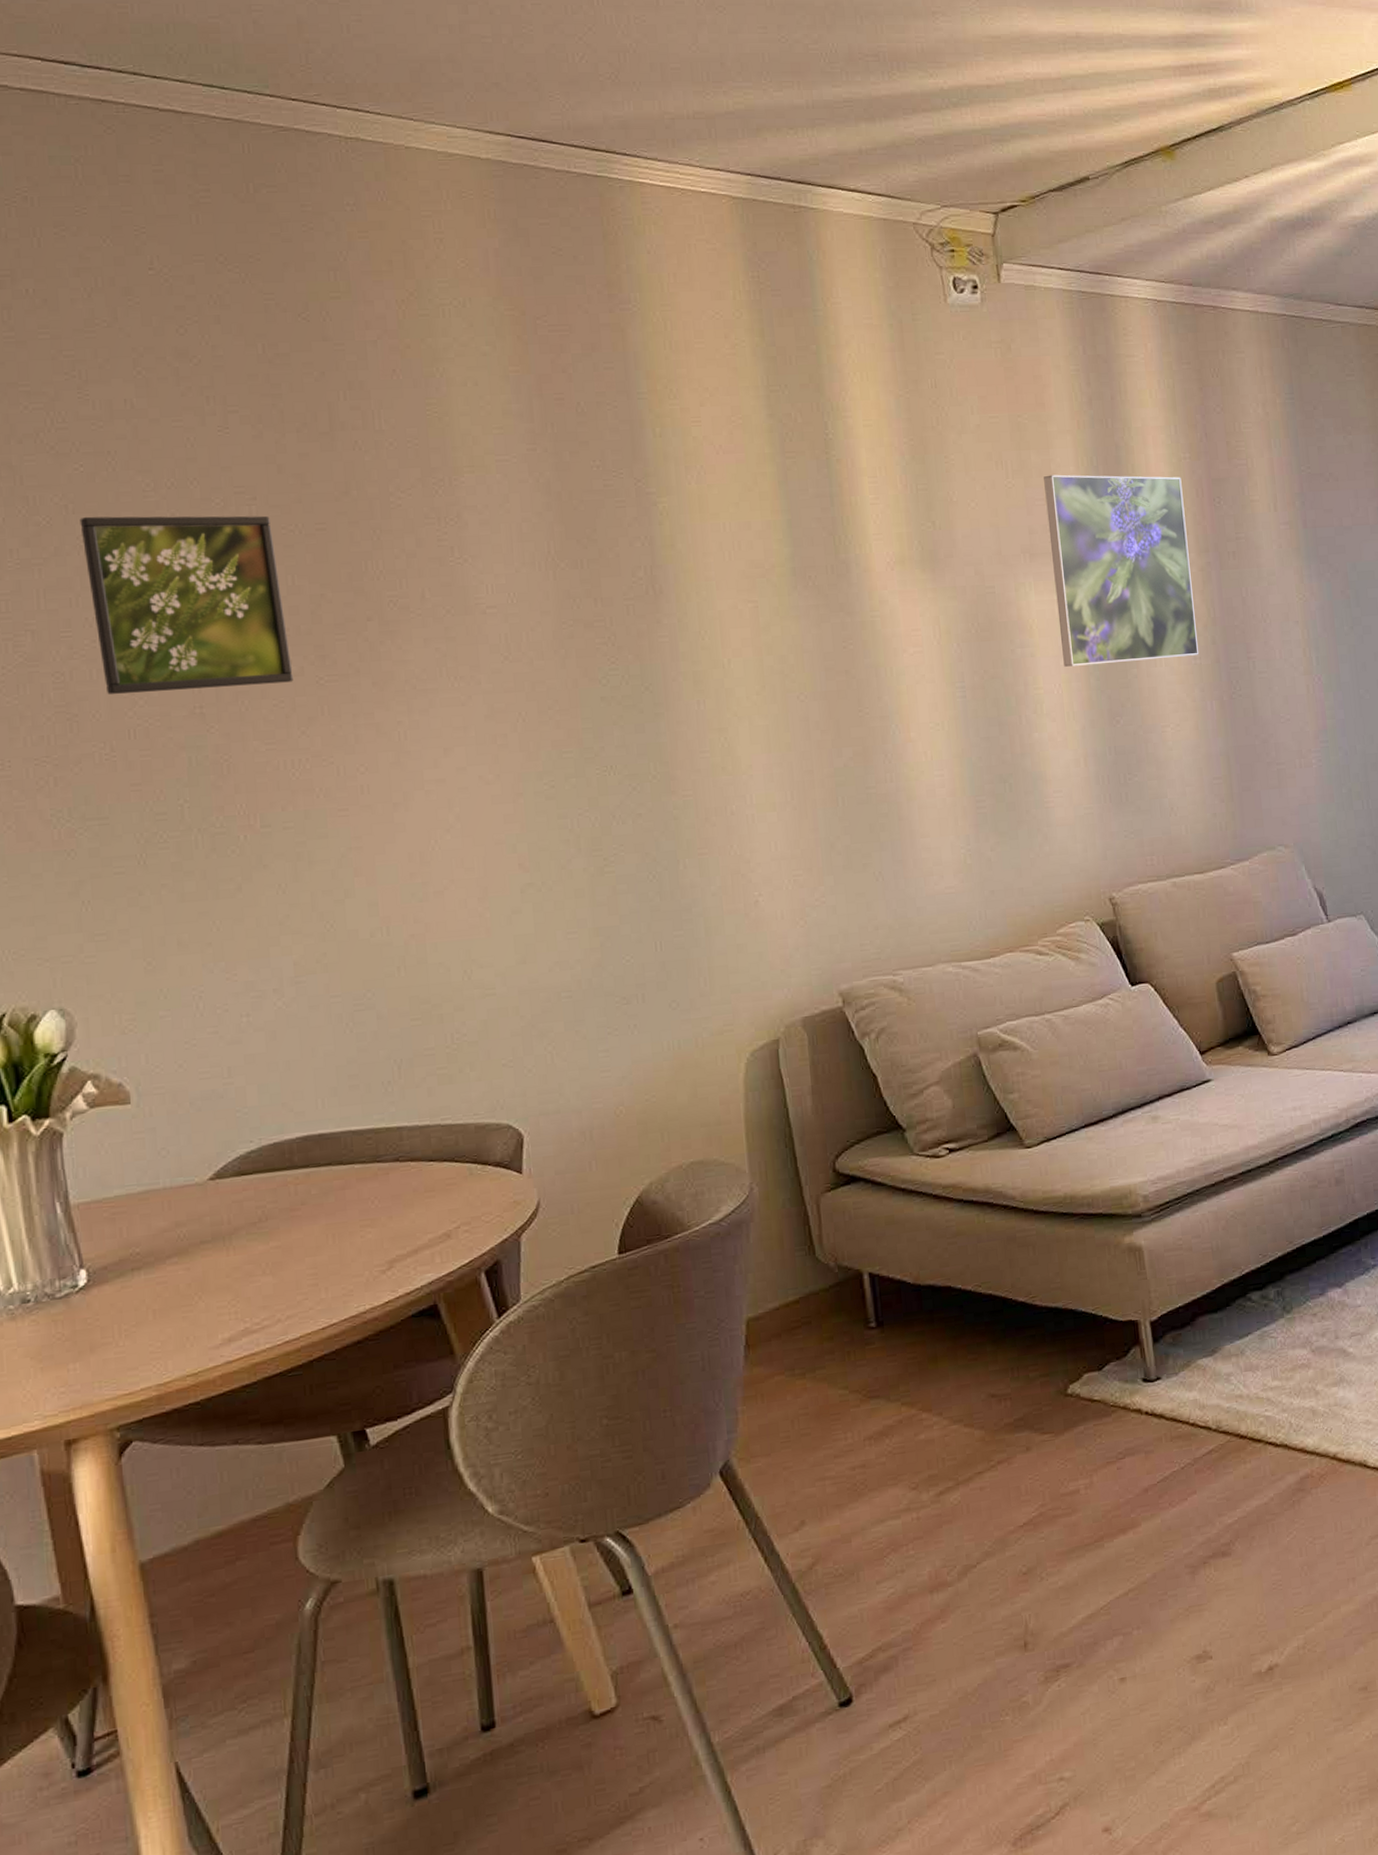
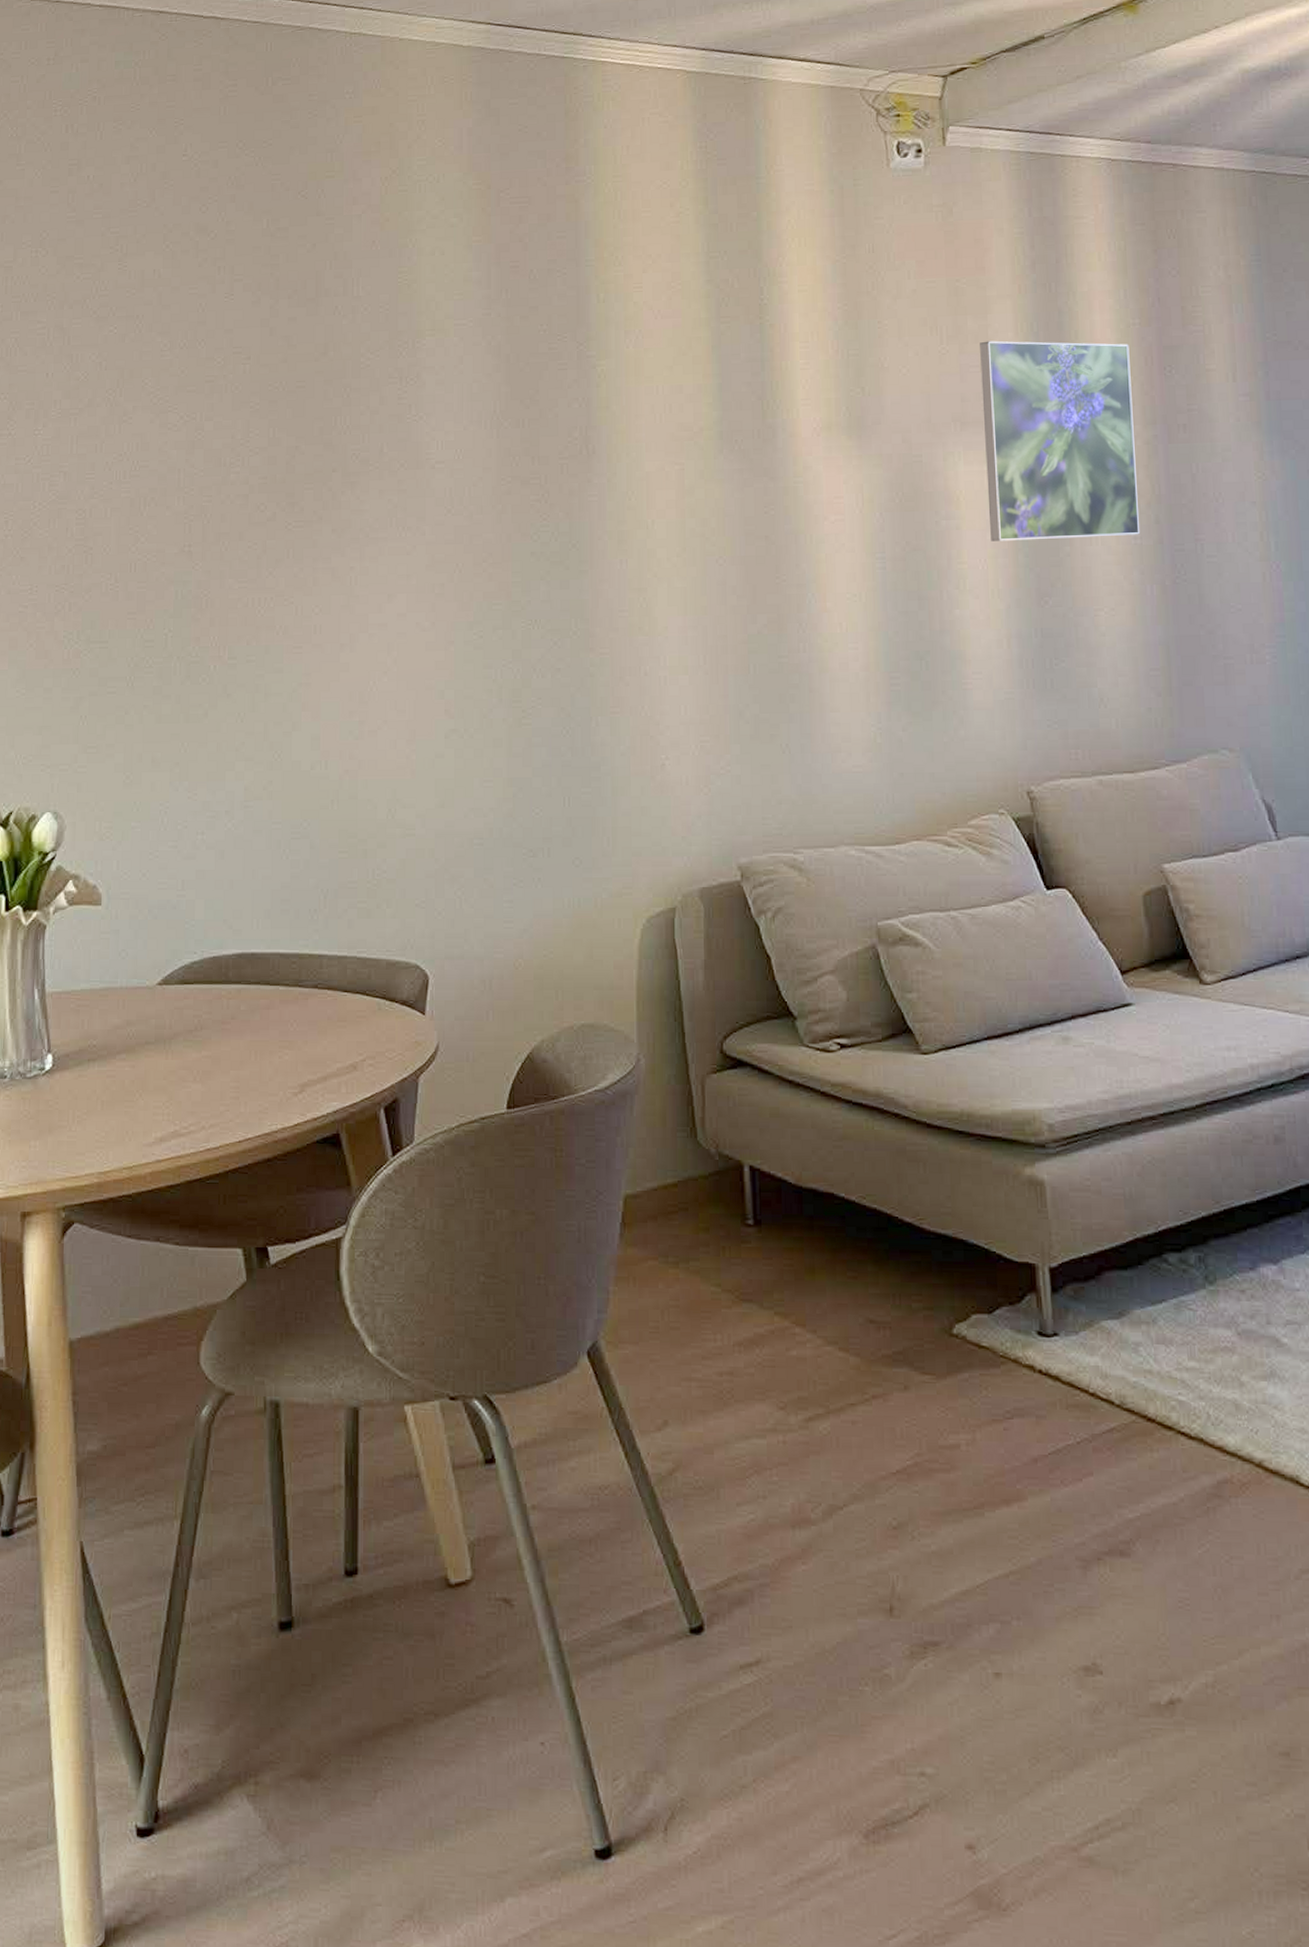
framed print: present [79,515,294,695] -> none [110,372,267,532]

